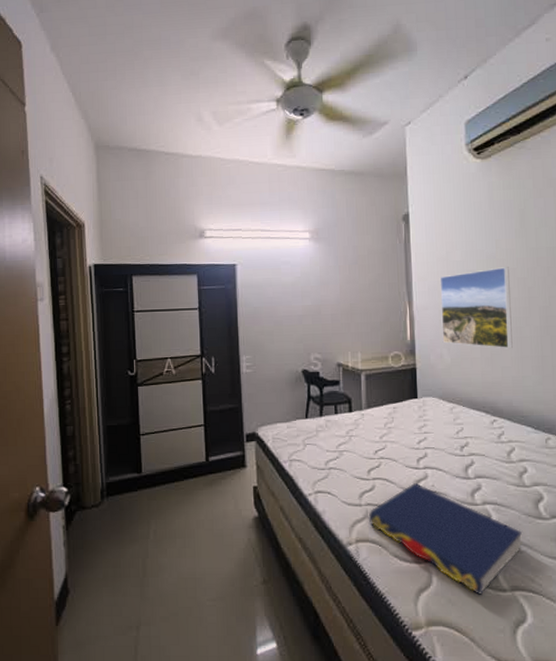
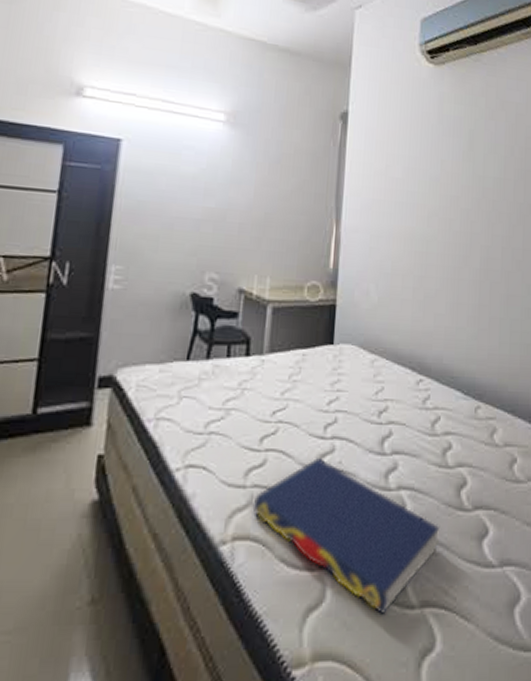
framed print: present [439,267,513,349] -> none [370,192,453,293]

